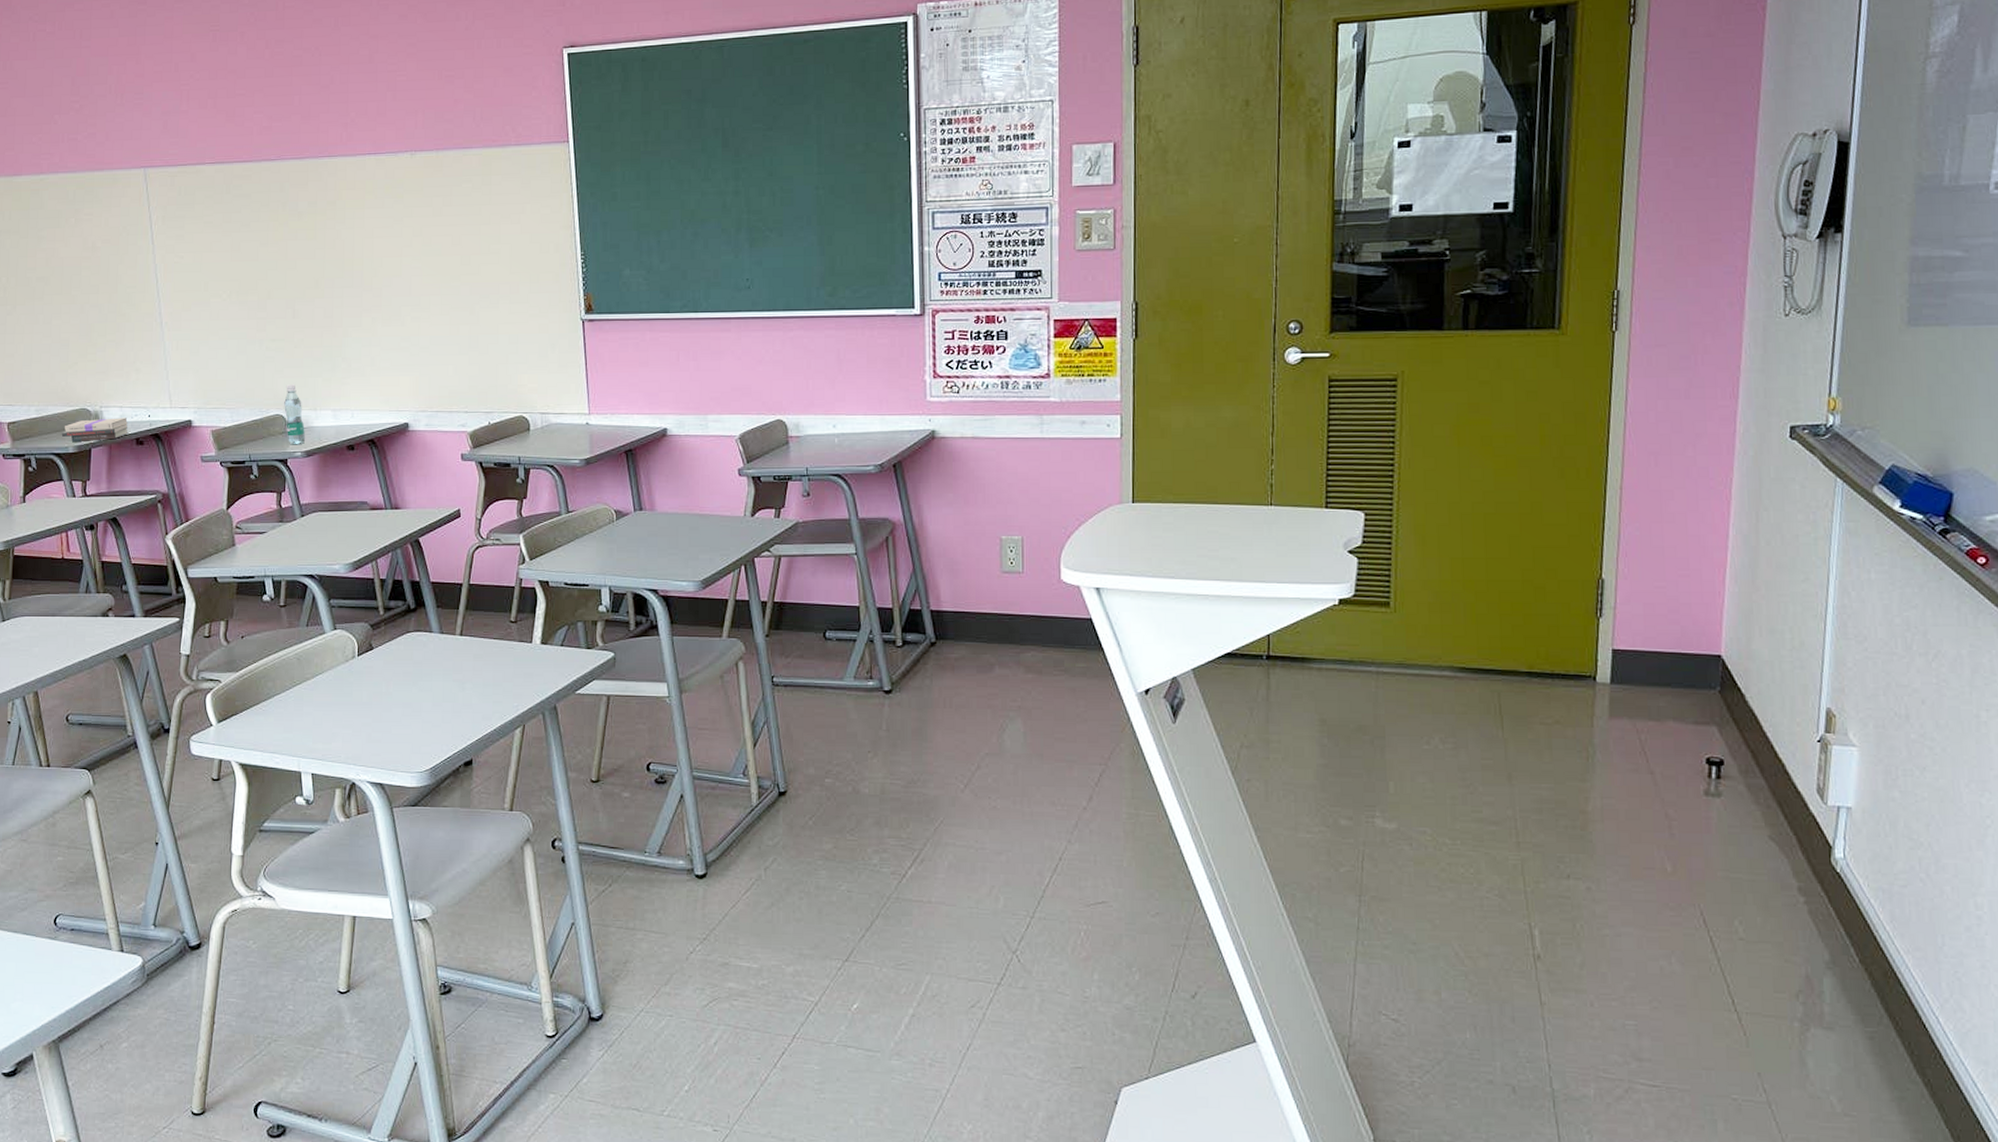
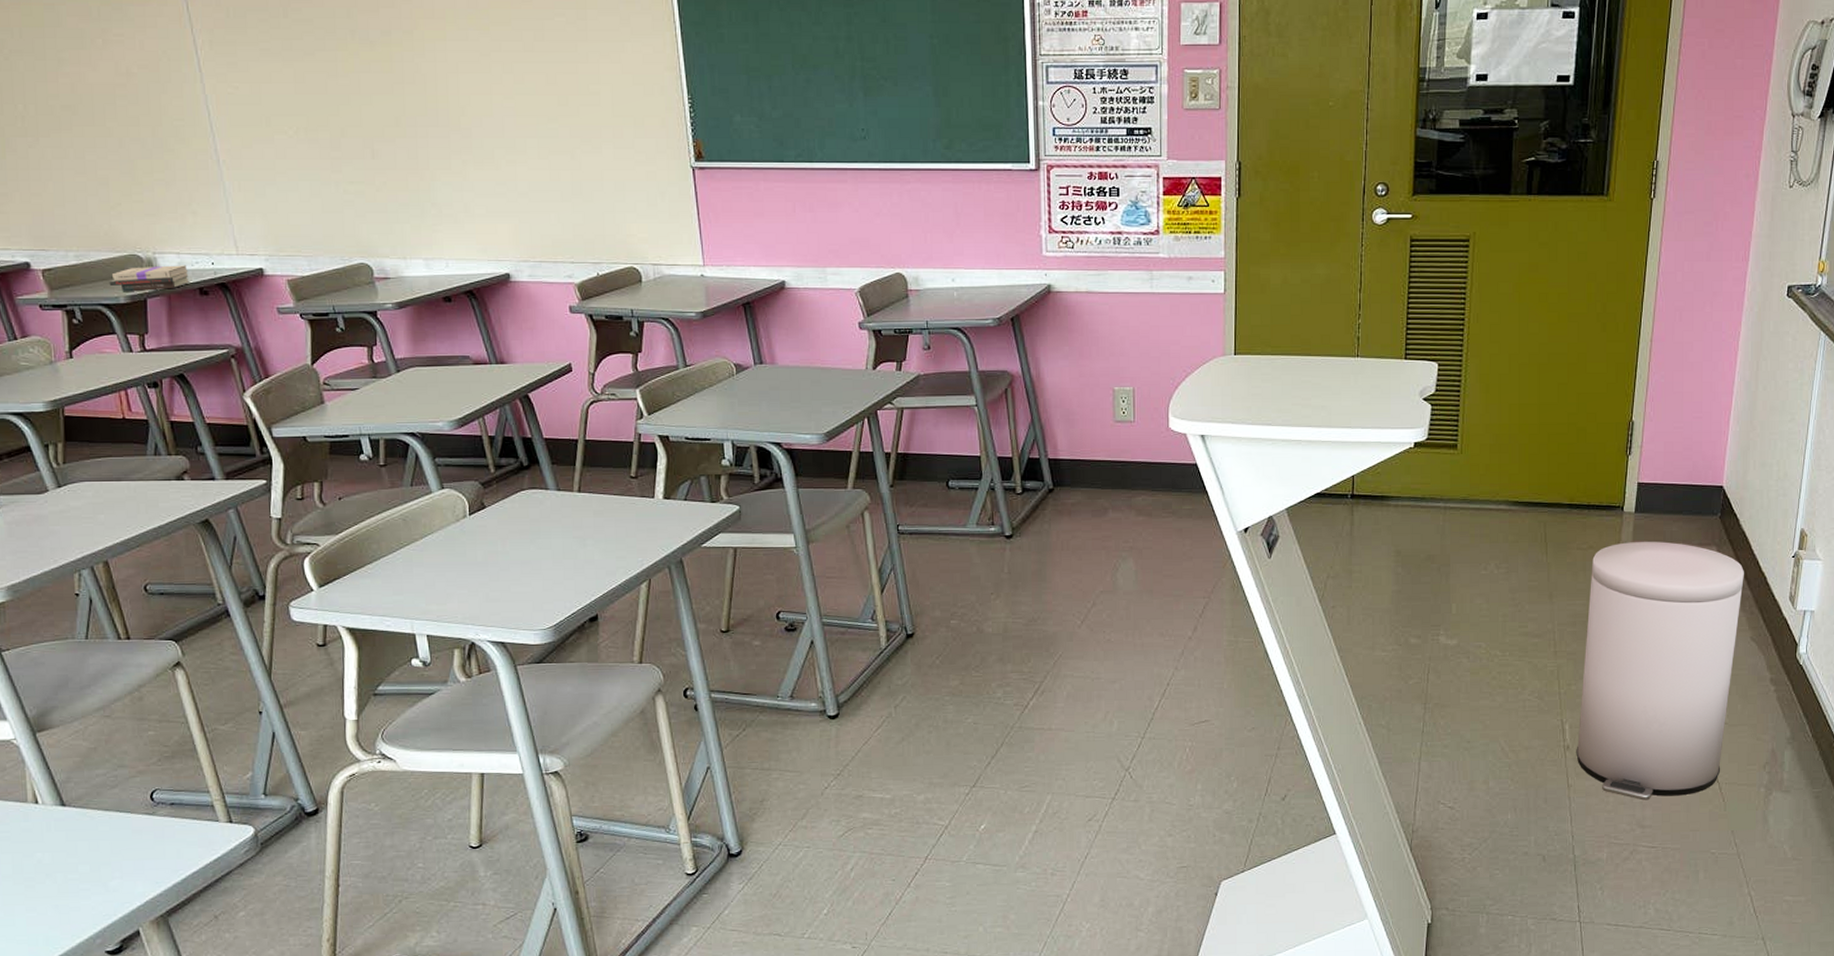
bottle: present [284,384,306,445] -> none [369,231,396,296]
pedal bin: none [1549,718,1756,1028] -> present [1576,542,1744,801]

